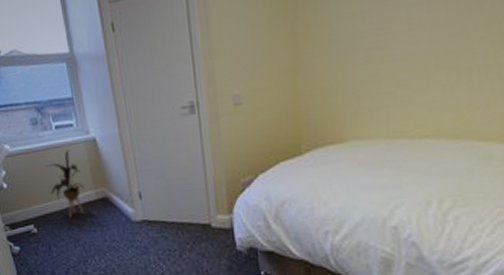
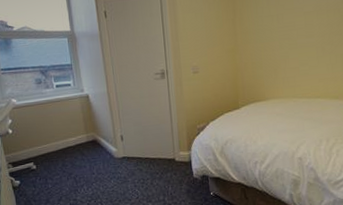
house plant: present [45,150,85,217] -> none [46,103,78,156]

